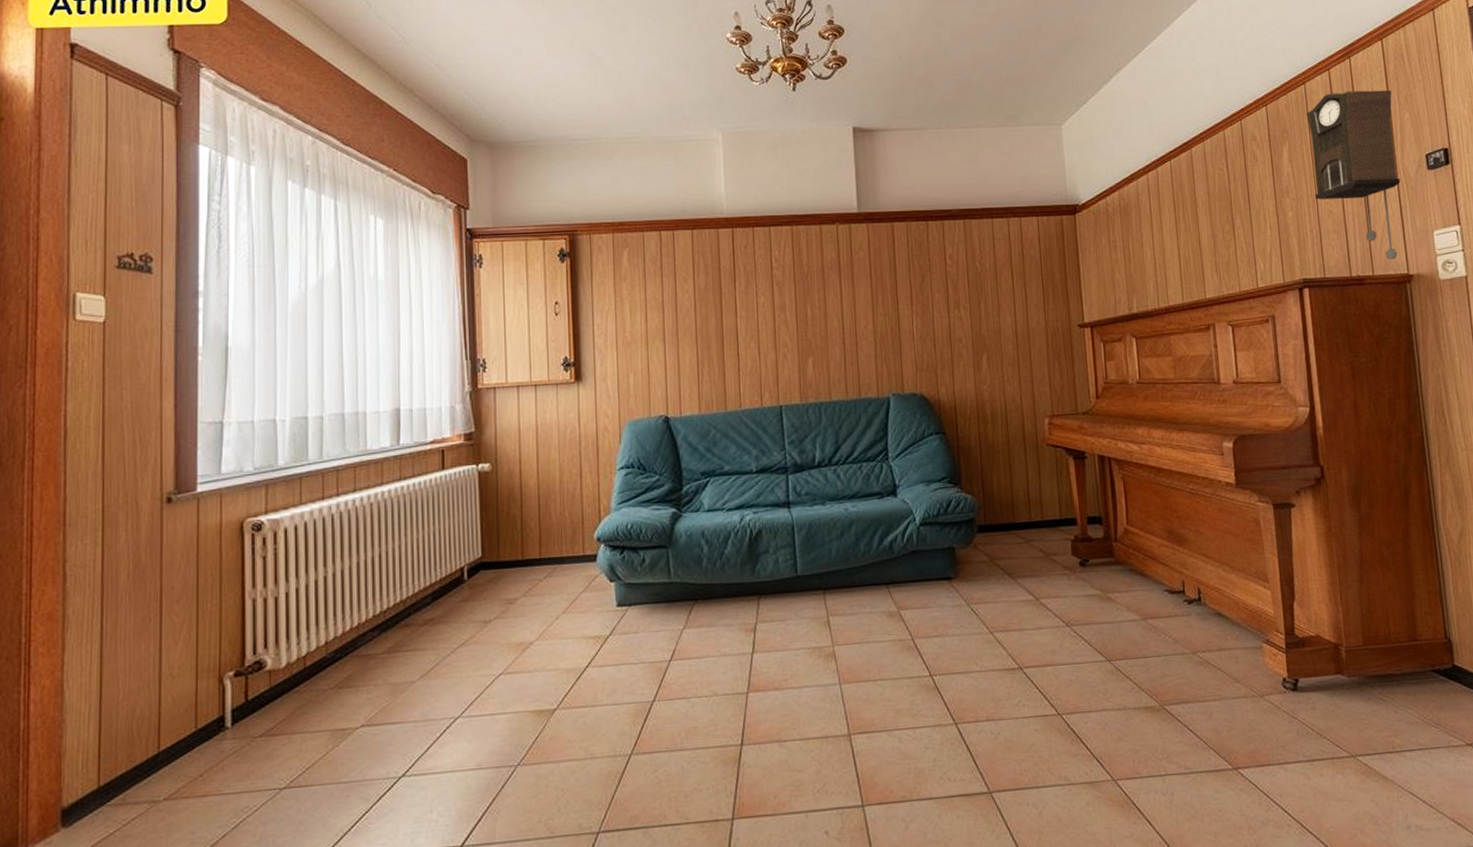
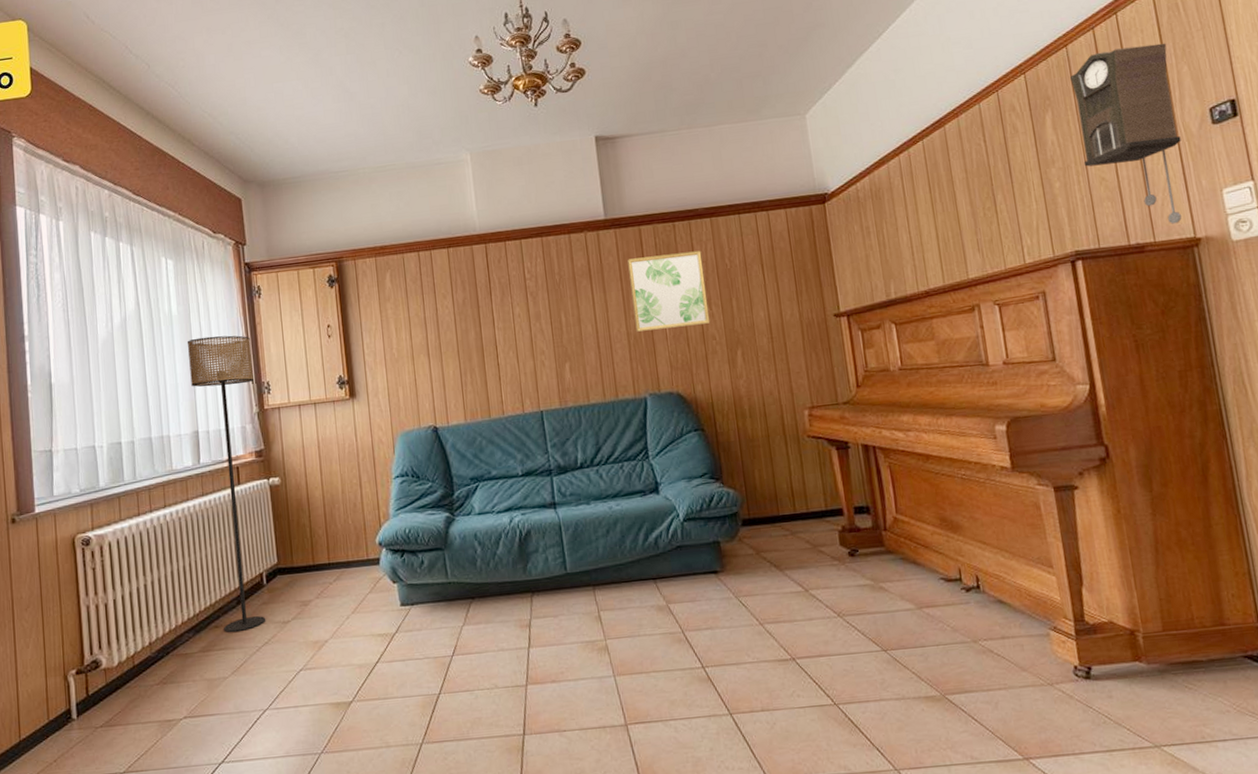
floor lamp: none [393,305,468,633] -> present [187,335,266,633]
wall art: none [879,252,958,330] -> present [627,250,710,332]

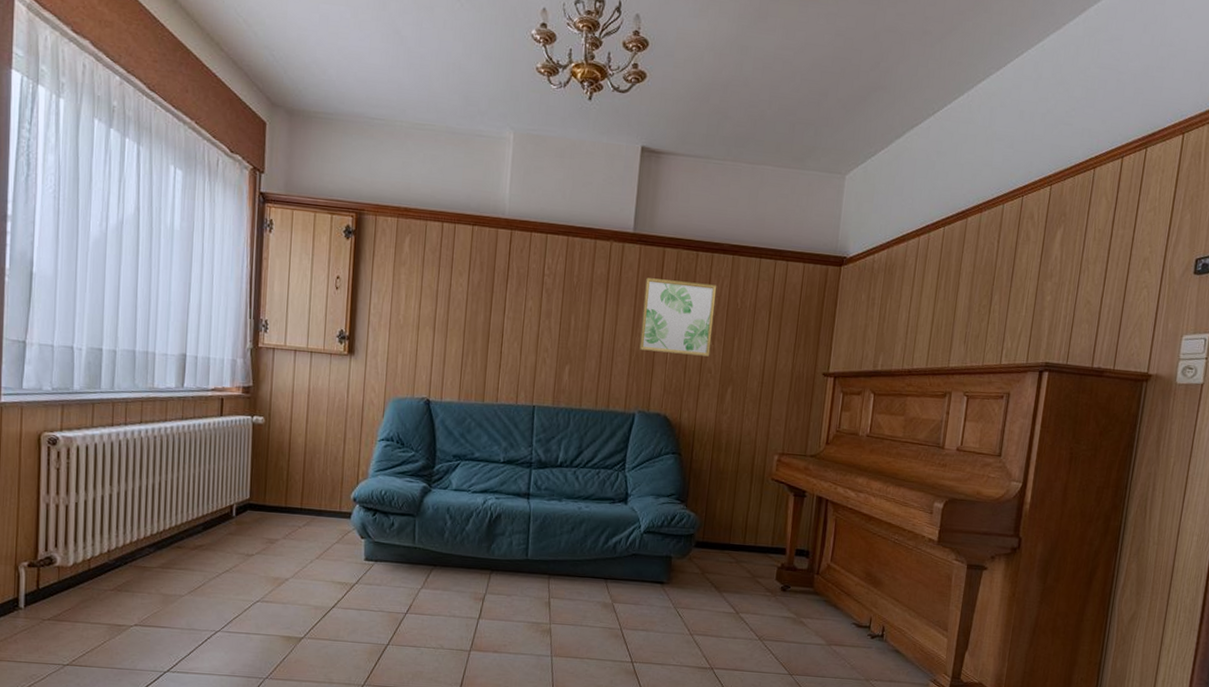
floor lamp: present [187,335,266,633] -> none [185,259,254,556]
pendulum clock: present [1069,43,1182,224] -> none [1076,182,1180,357]

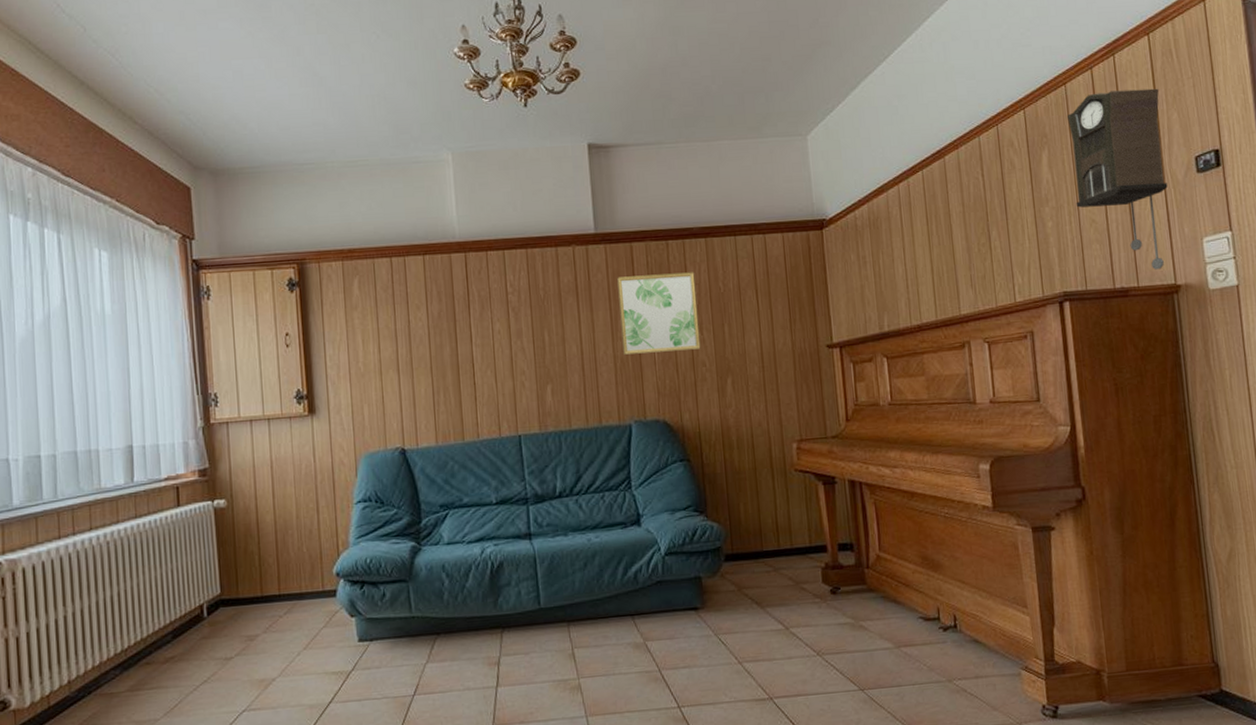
pendulum clock: none [1076,182,1180,357] -> present [1066,88,1168,270]

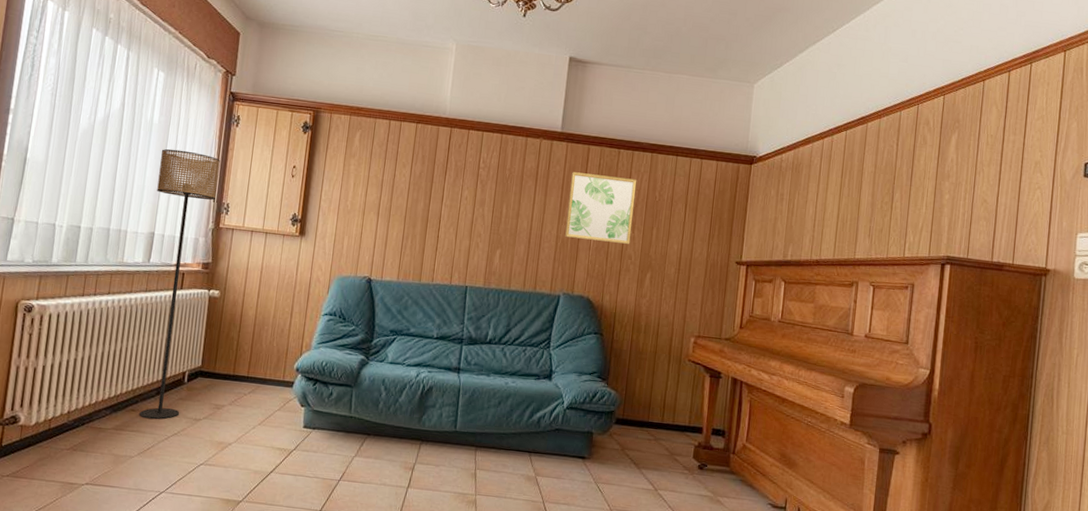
floor lamp: none [122,340,206,670] -> present [139,149,220,419]
pendulum clock: present [1066,88,1168,270] -> none [972,93,1065,253]

